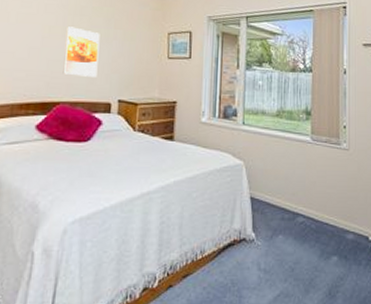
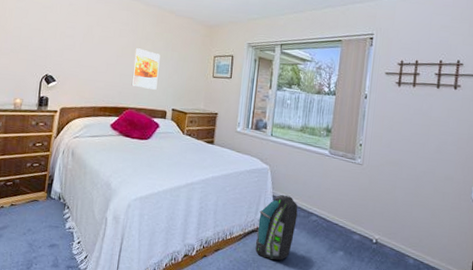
backpack: none [233,194,281,279] -> present [255,194,298,260]

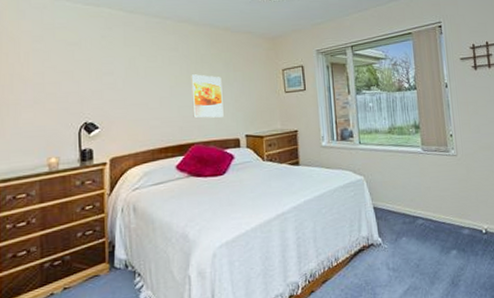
backpack: present [255,194,298,260] -> none [363,204,404,278]

